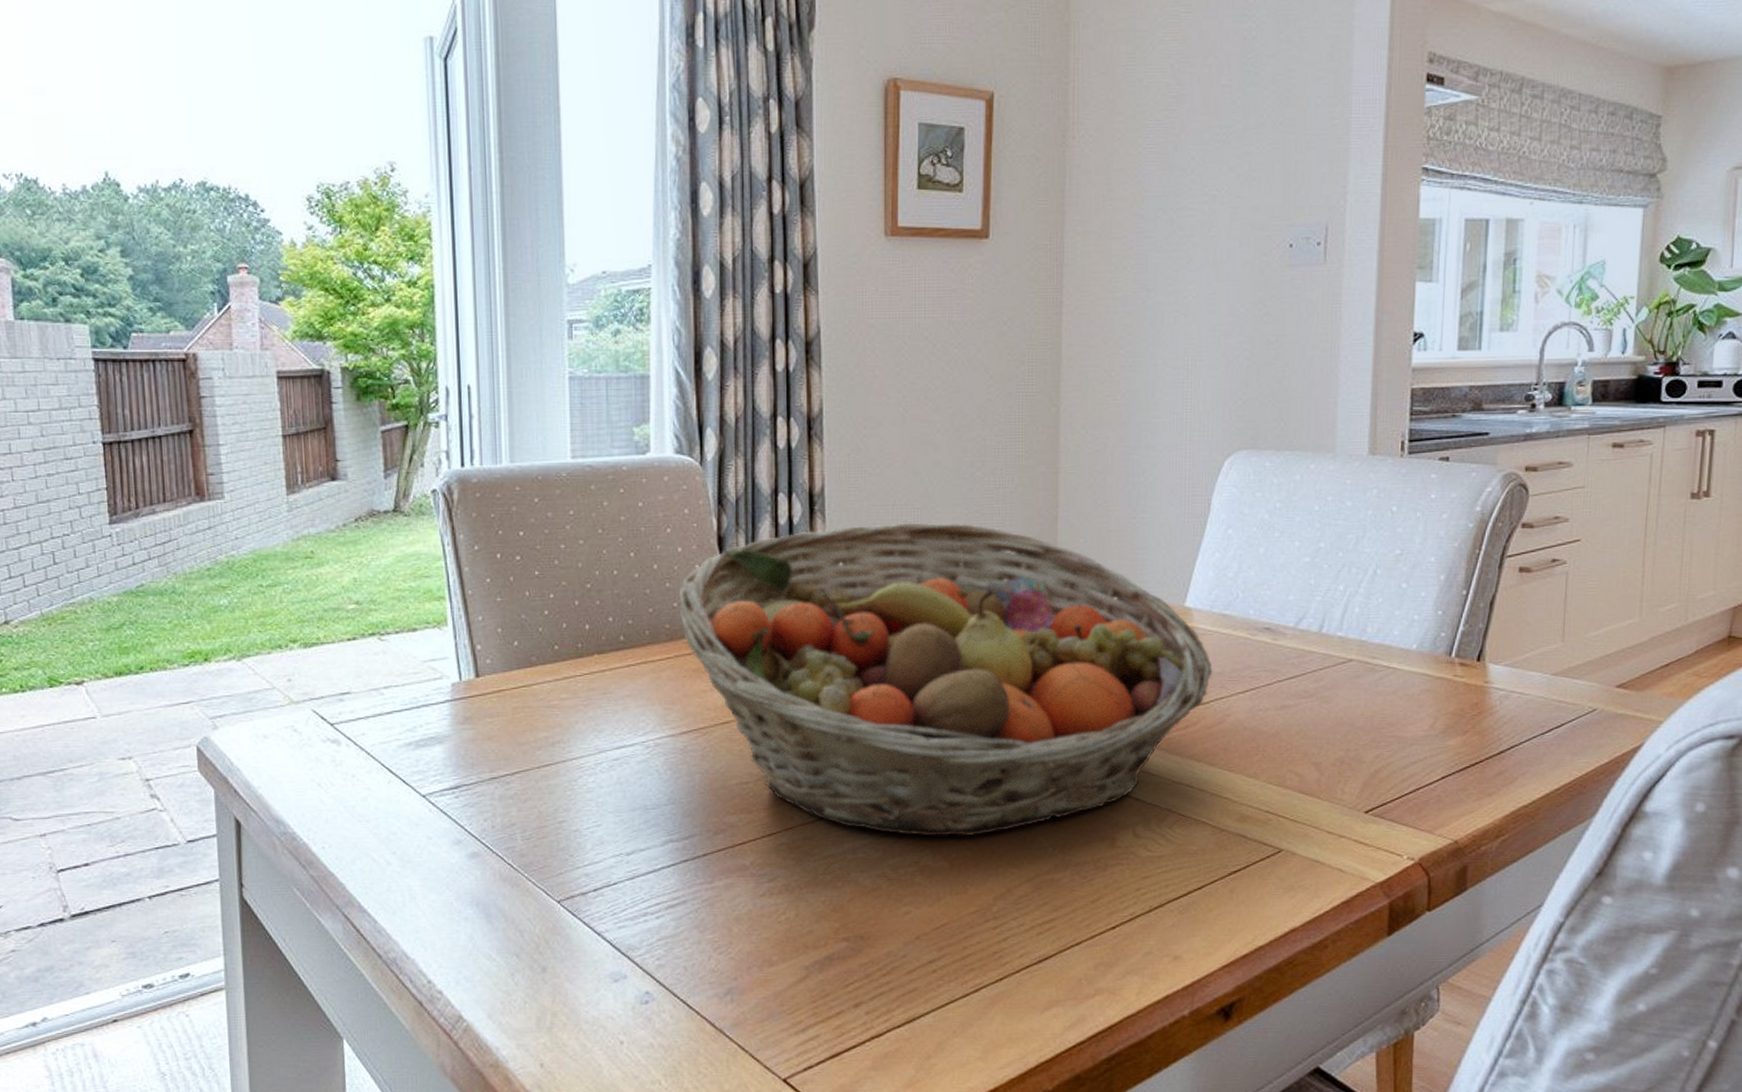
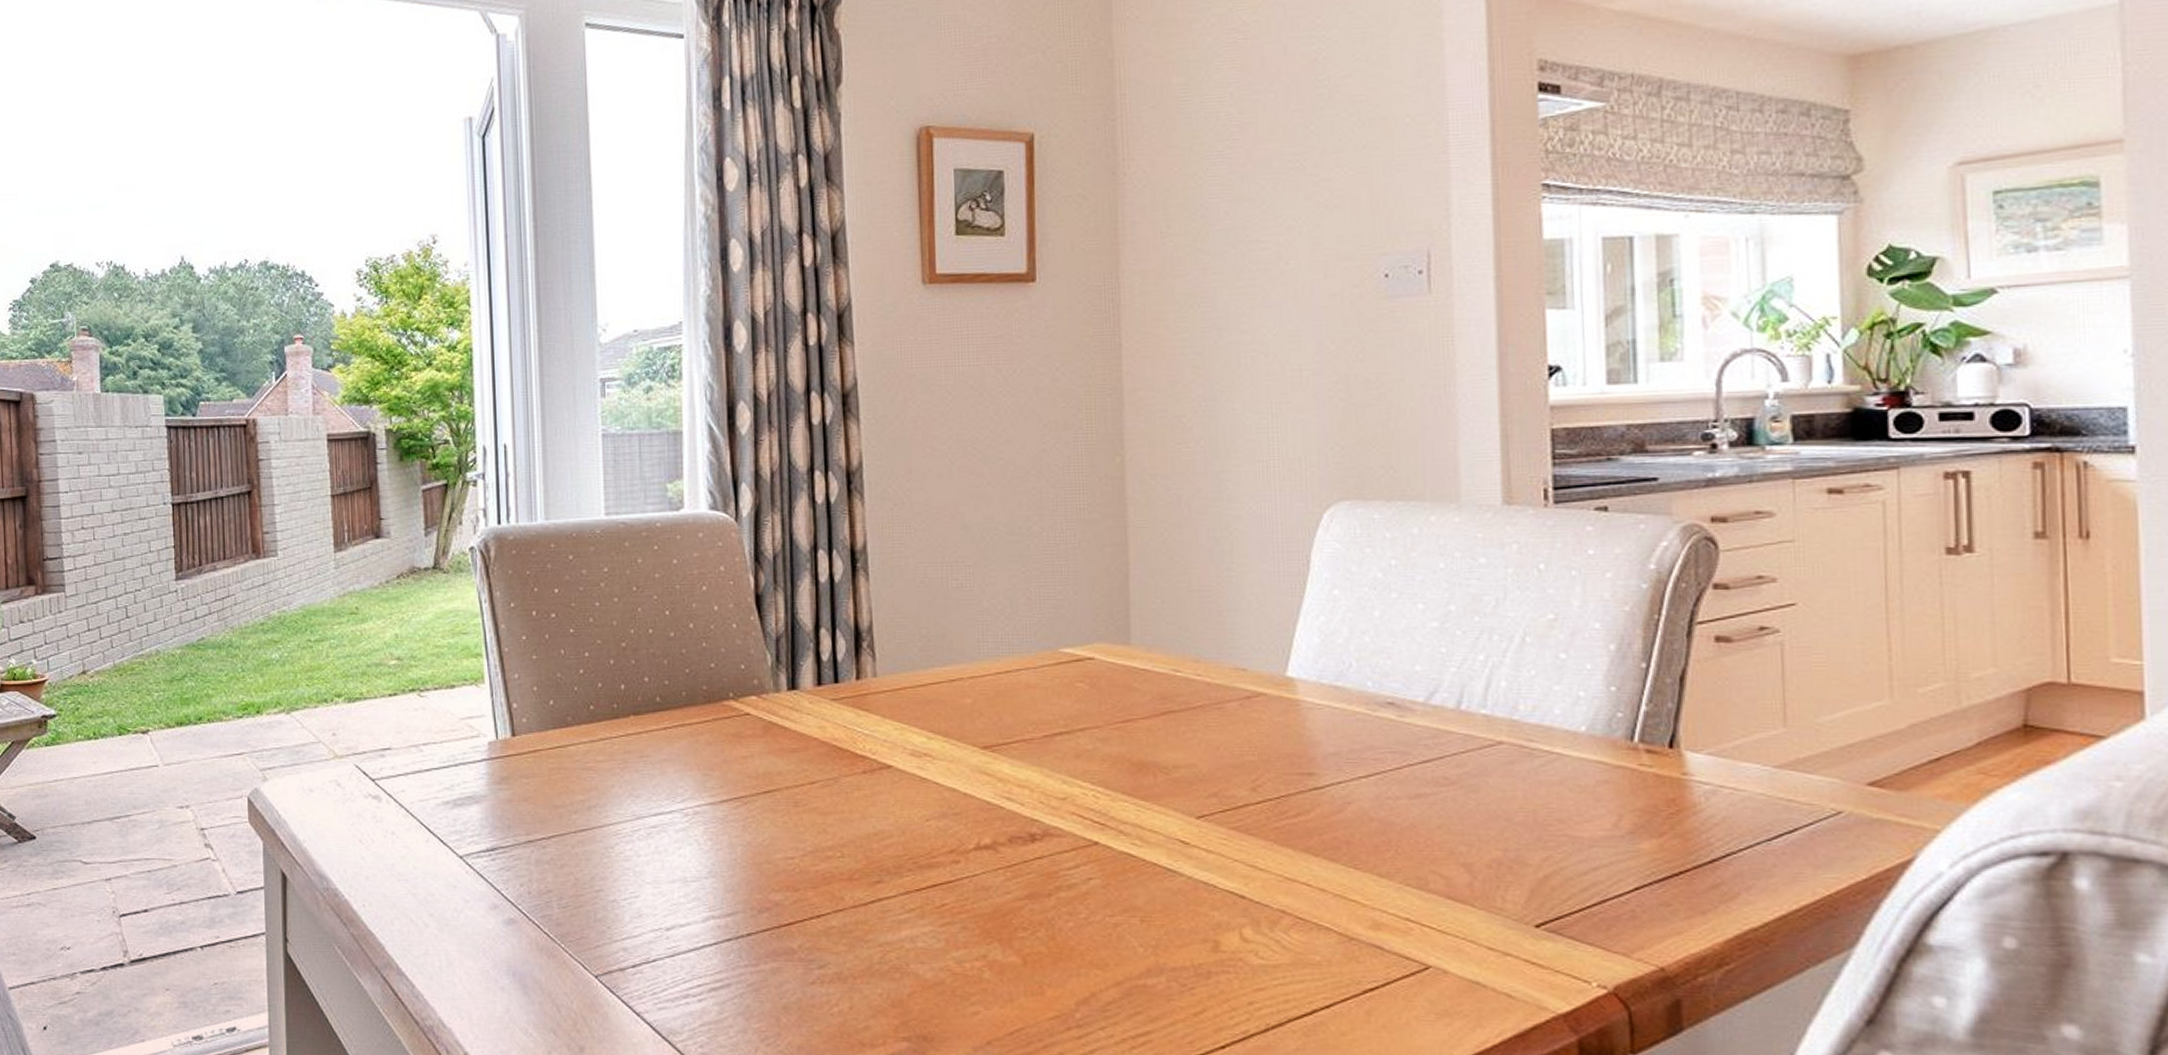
fruit basket: present [678,522,1213,837] -> none [716,580,1326,930]

